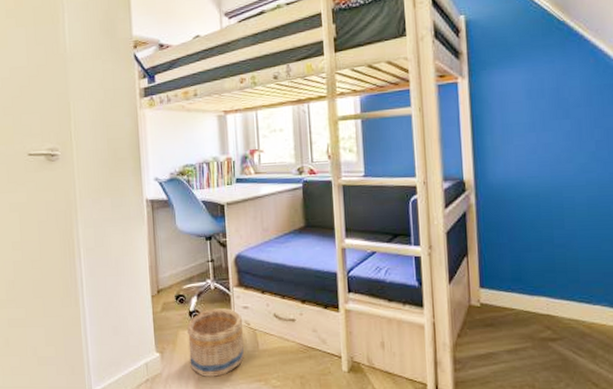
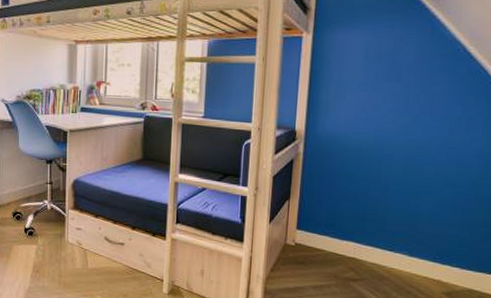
basket: present [186,308,244,377] -> none [21,227,75,289]

